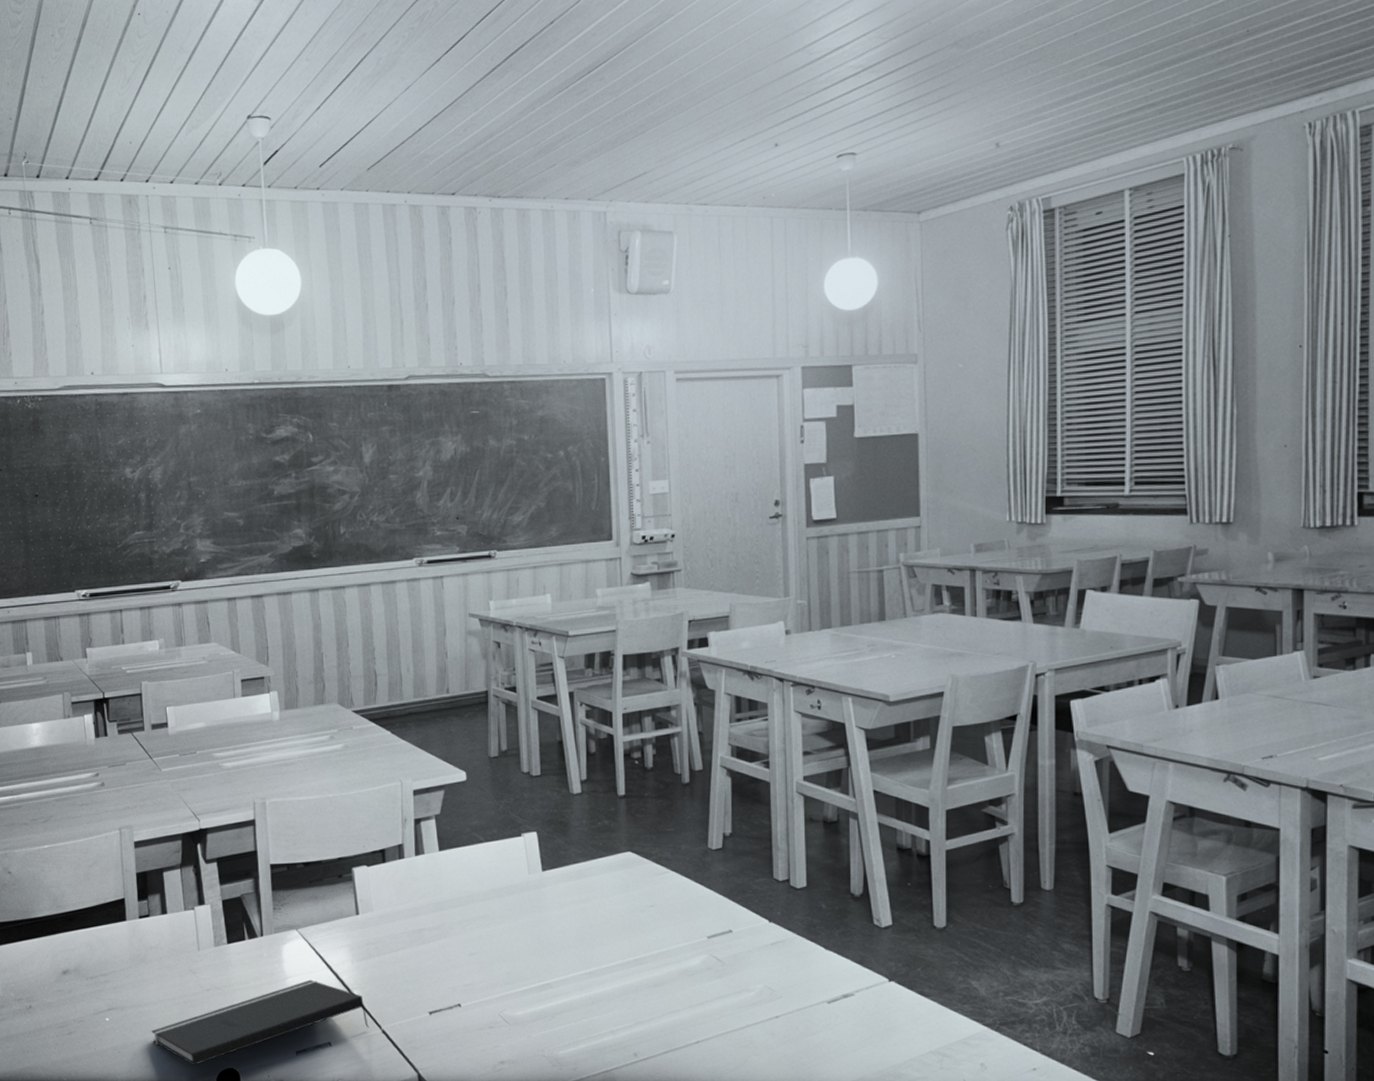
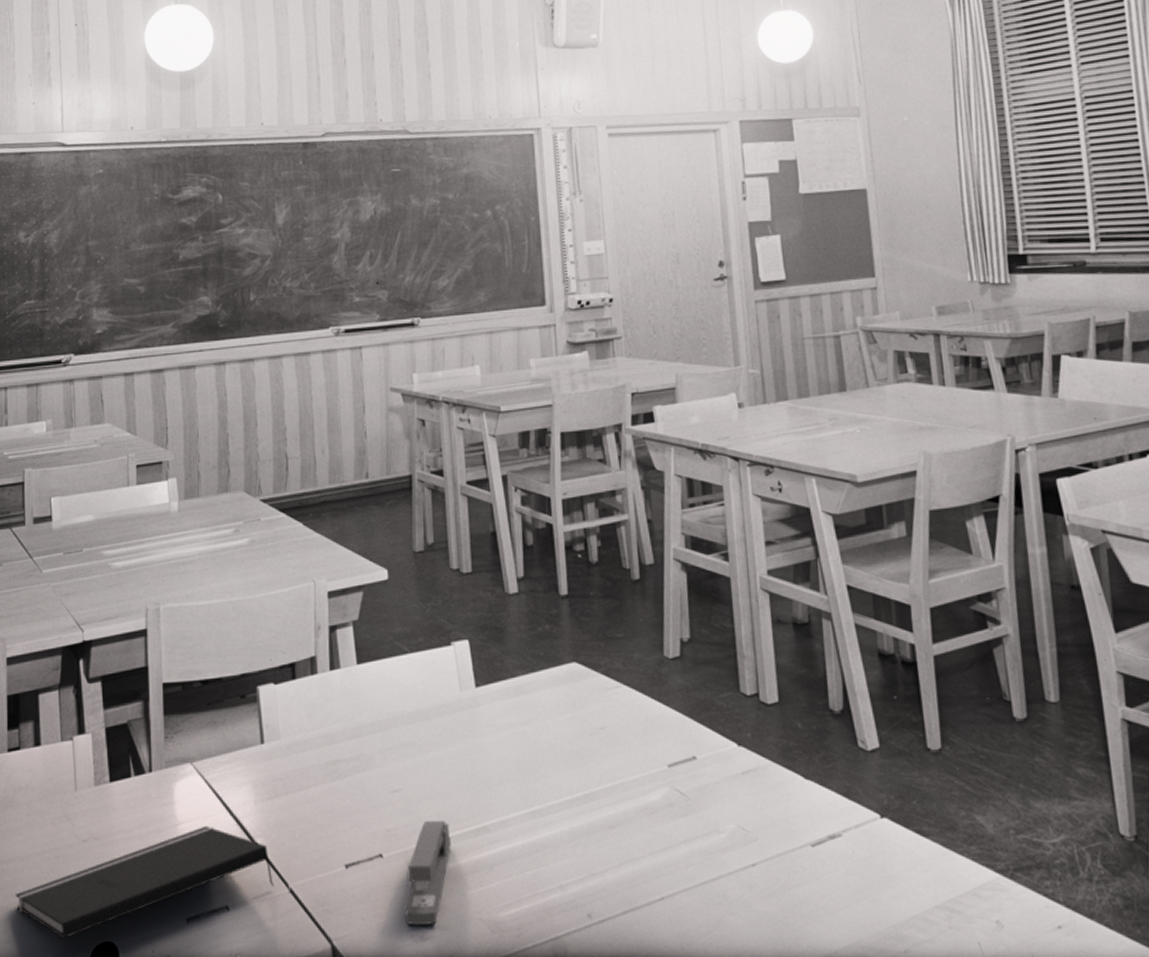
stapler: none [480,979,519,1059] -> present [405,821,451,925]

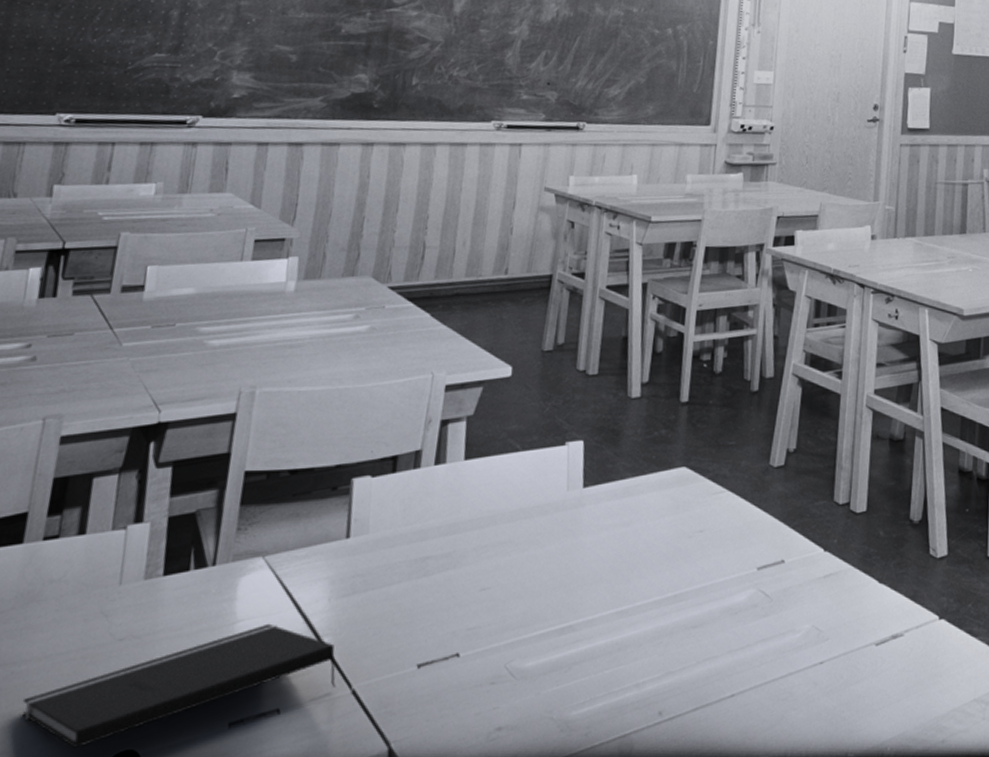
stapler: present [405,821,451,925] -> none [473,620,534,725]

